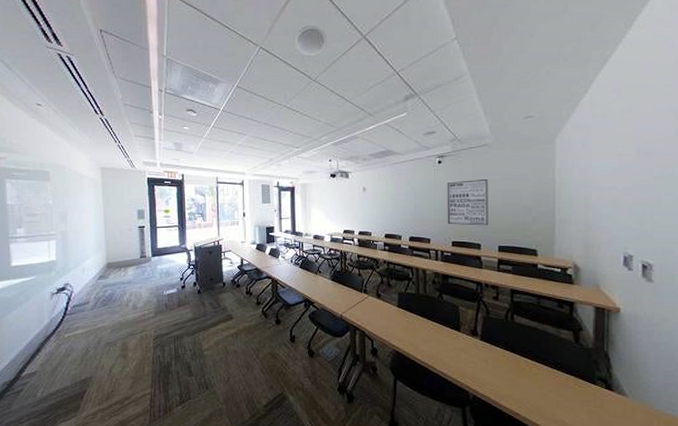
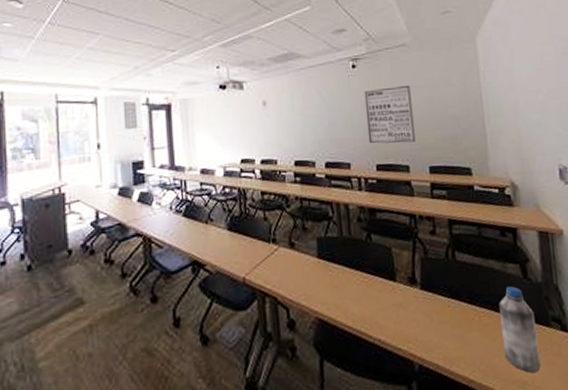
water bottle: none [549,348,582,417] -> present [499,286,541,373]

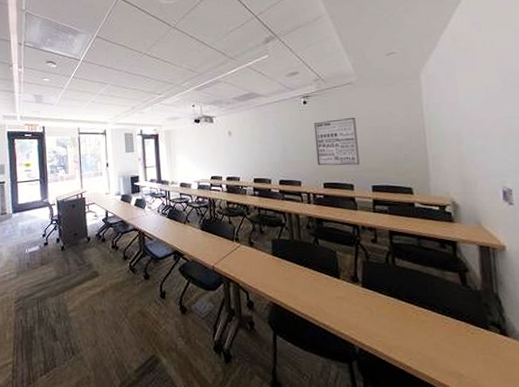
water bottle: present [499,286,541,373] -> none [436,292,478,368]

